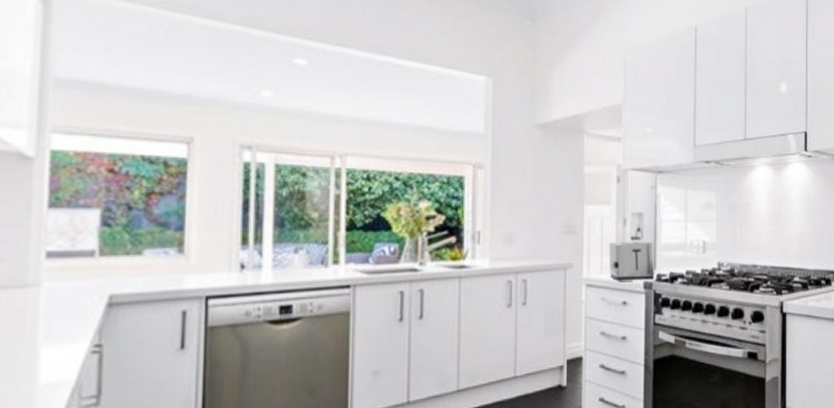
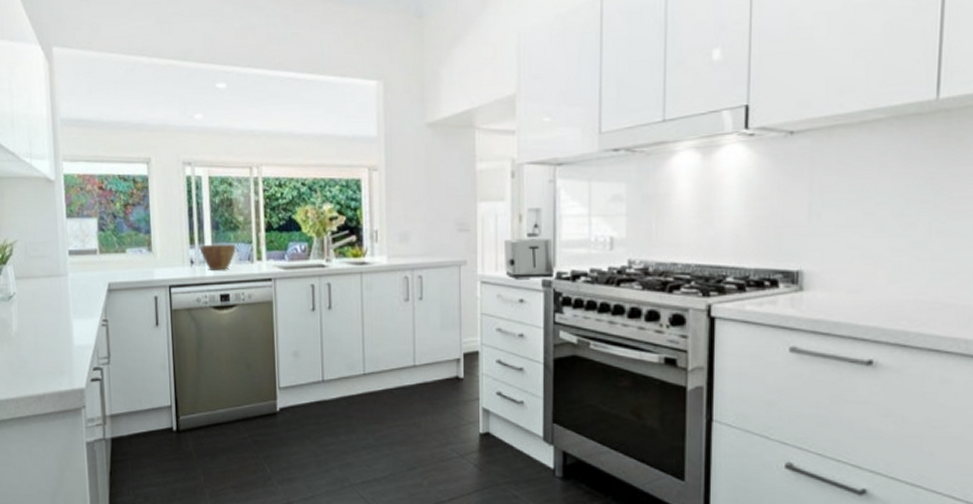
bowl: none [256,244,306,276] -> present [201,244,236,270]

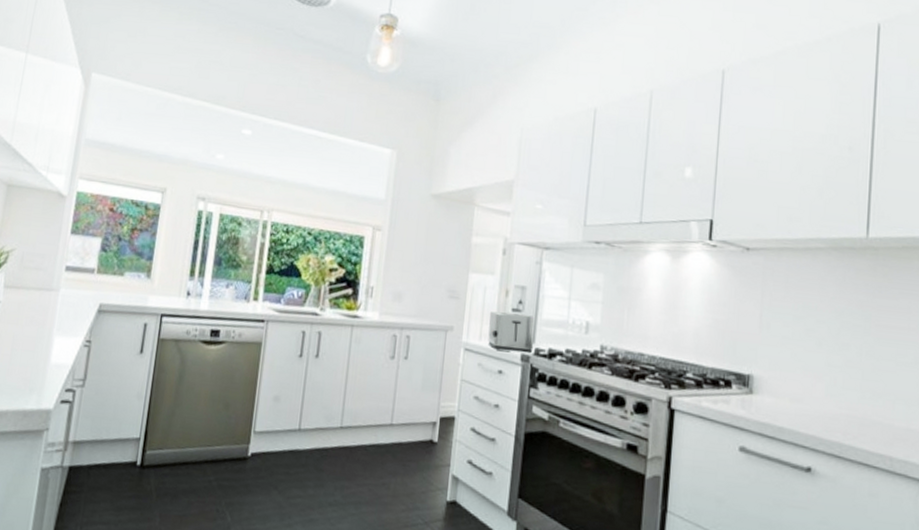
bowl: present [201,244,236,270] -> none [199,278,235,306]

